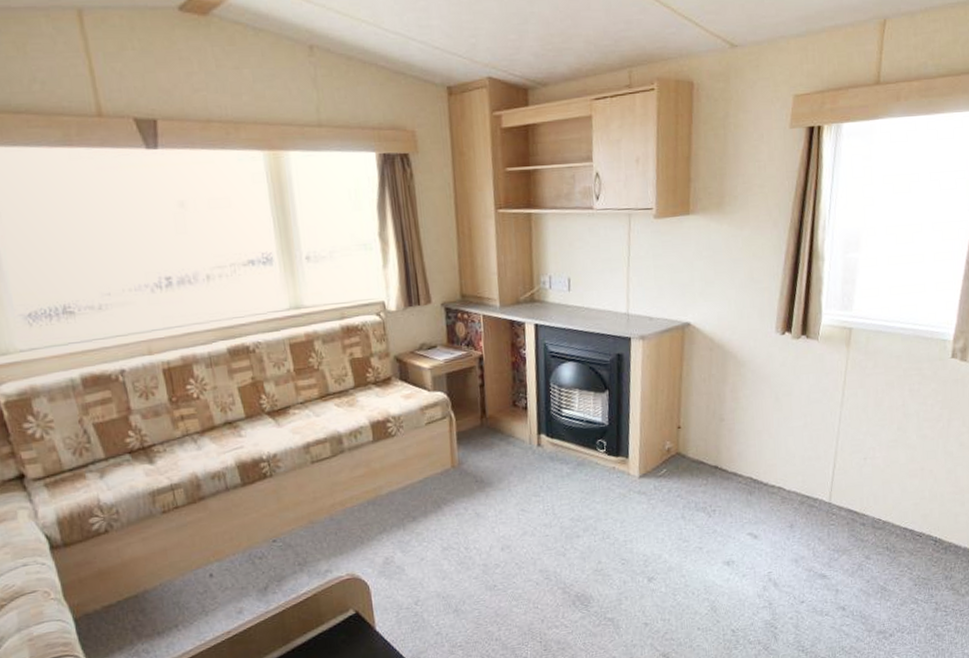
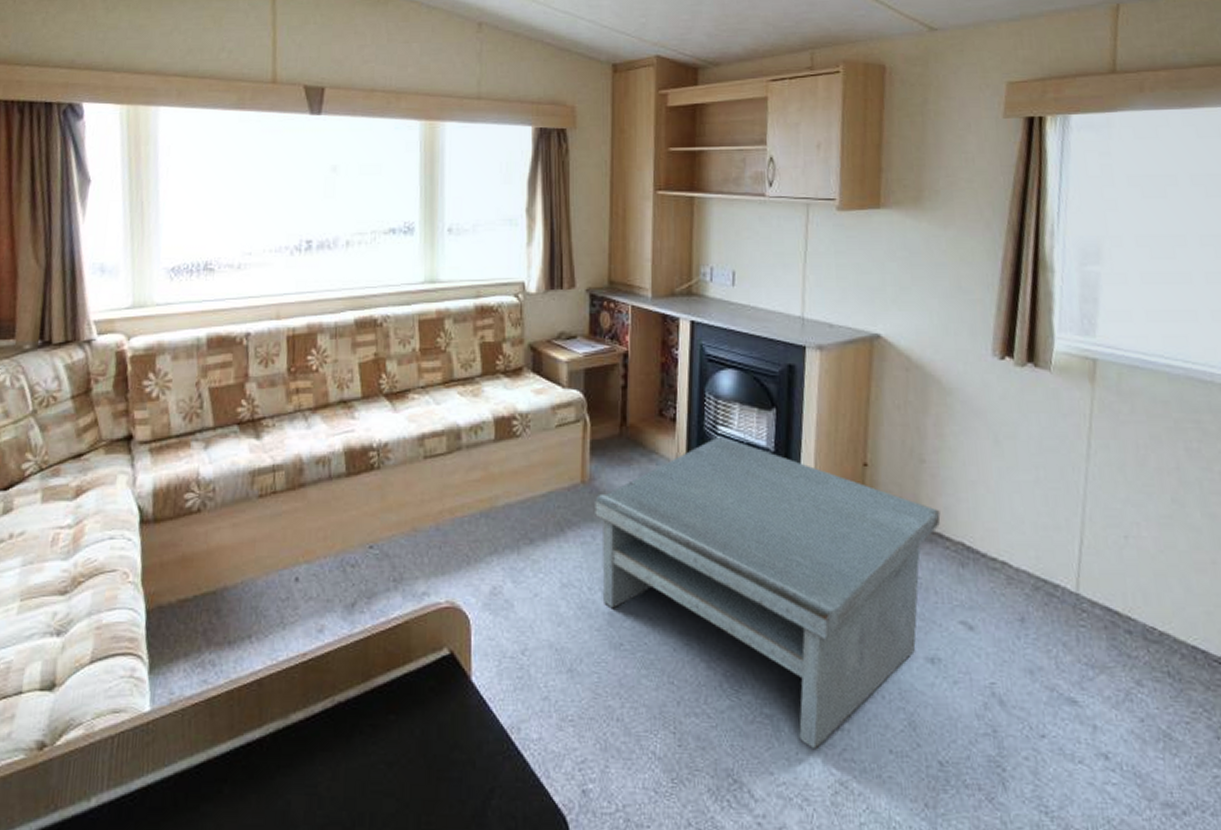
coffee table: none [464,417,735,637] -> present [595,436,941,750]

